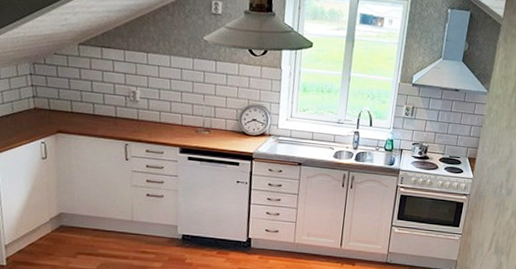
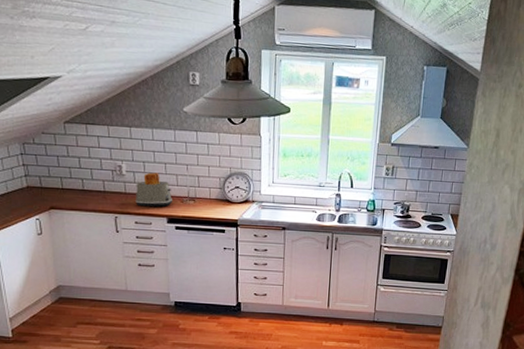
toaster: none [148,100,187,136] -> present [136,172,172,207]

